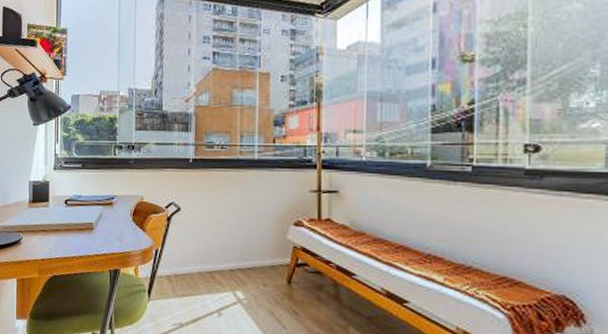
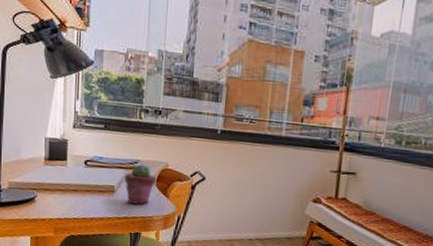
potted succulent: none [102,199,133,241] -> present [124,164,157,205]

